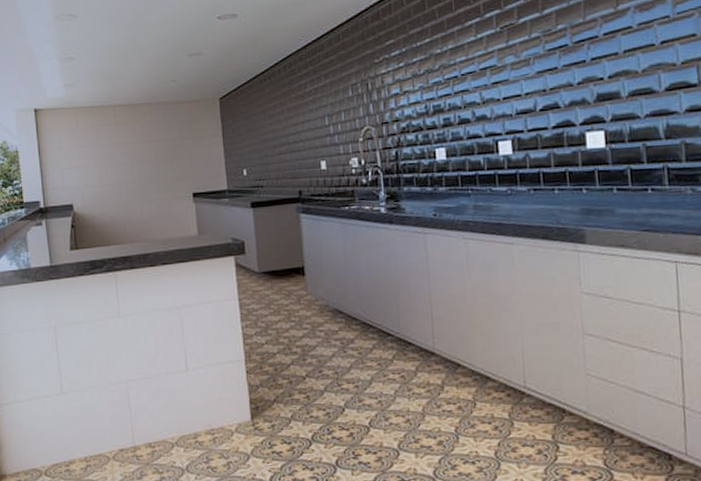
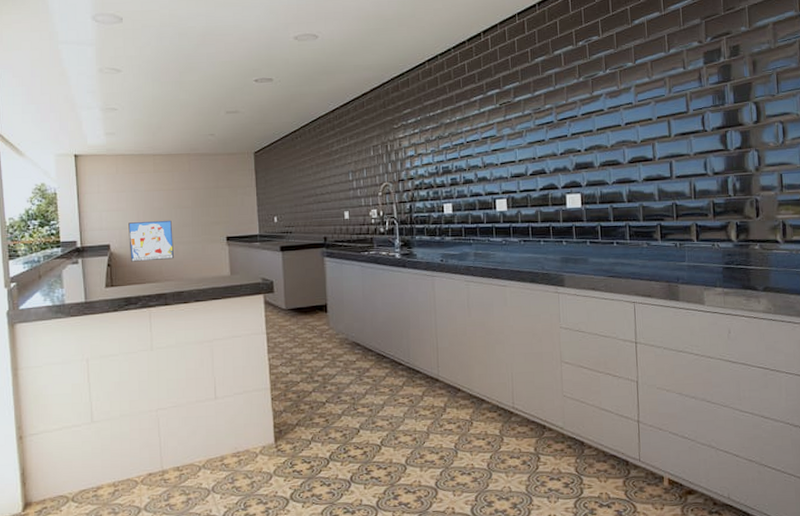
wall art: none [91,176,138,223] -> present [128,220,174,262]

